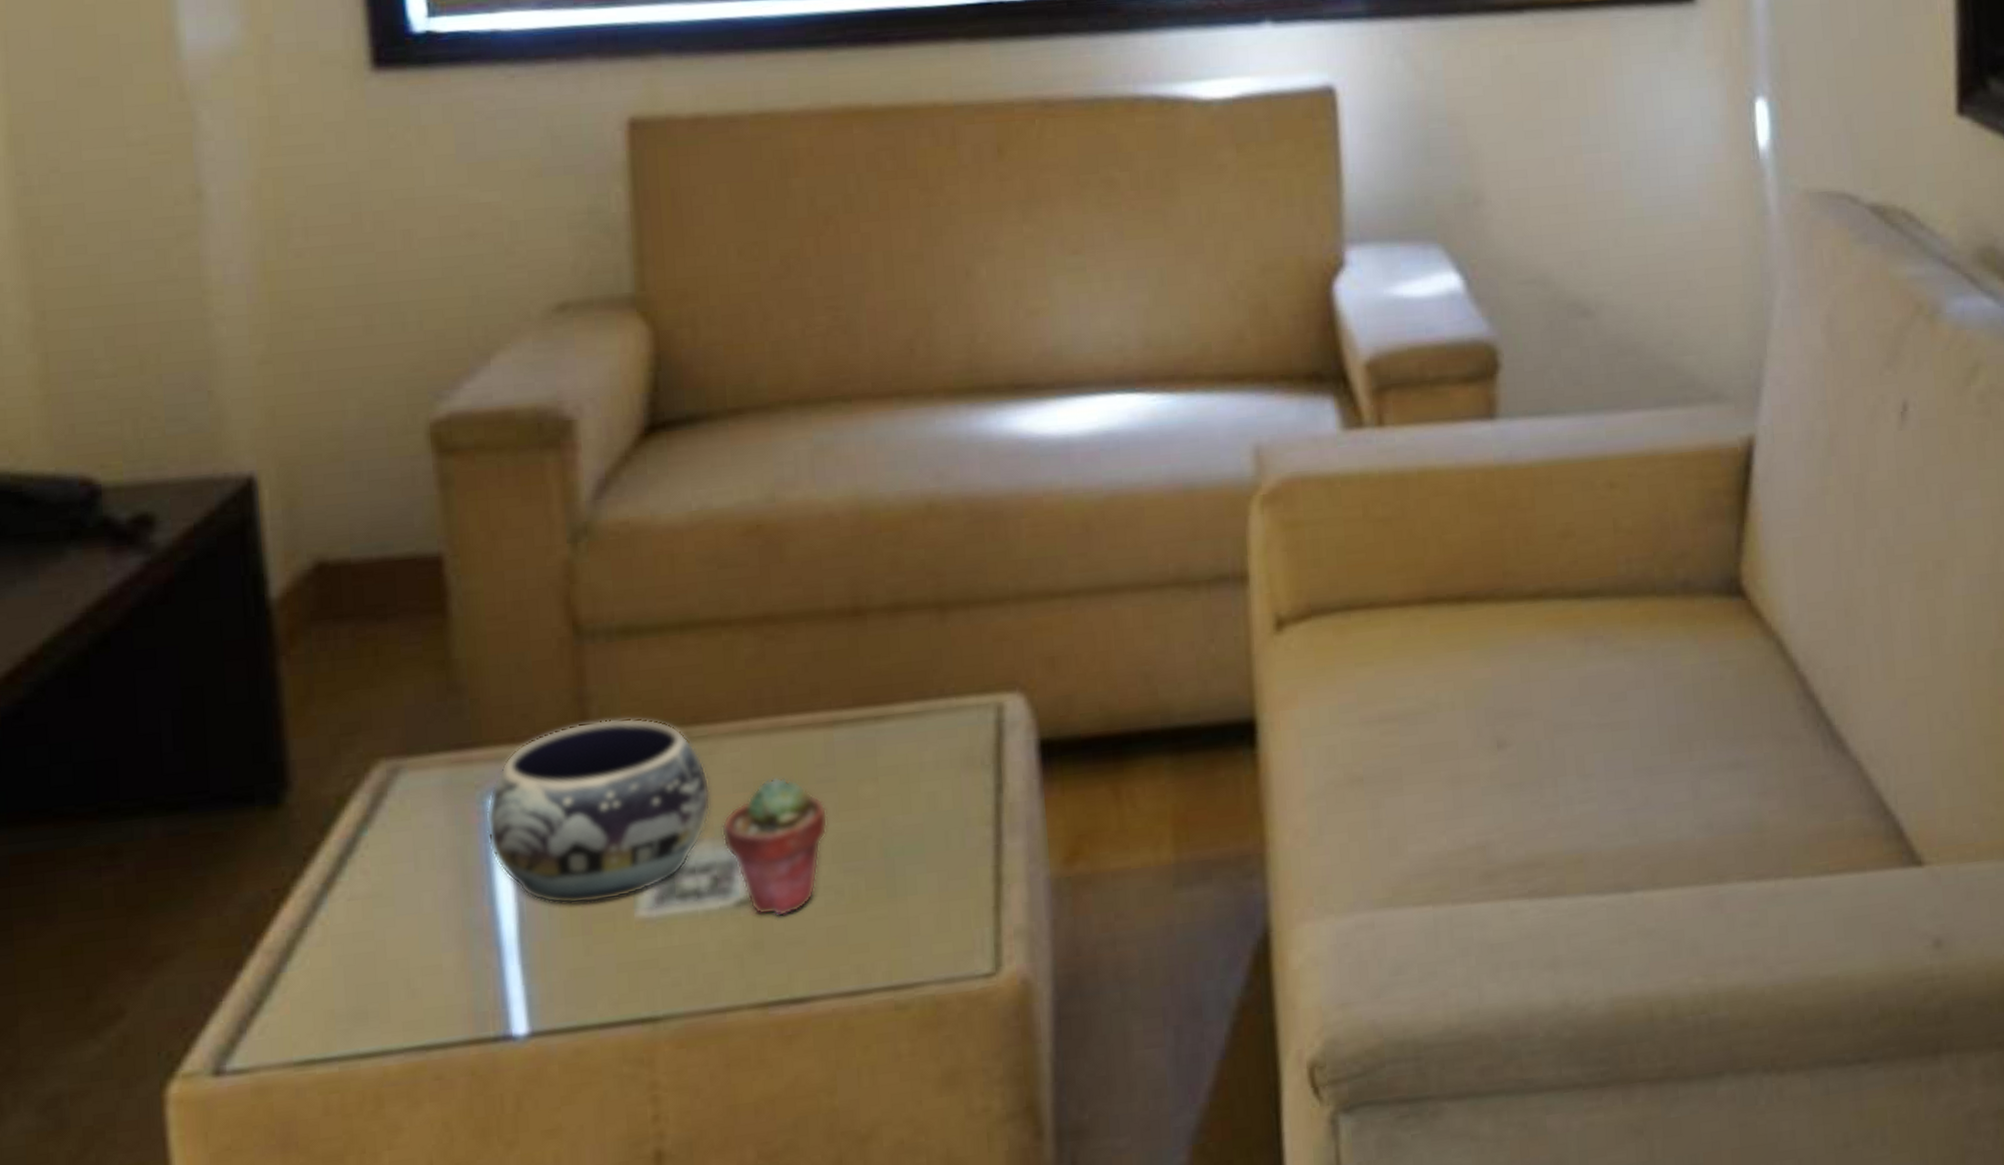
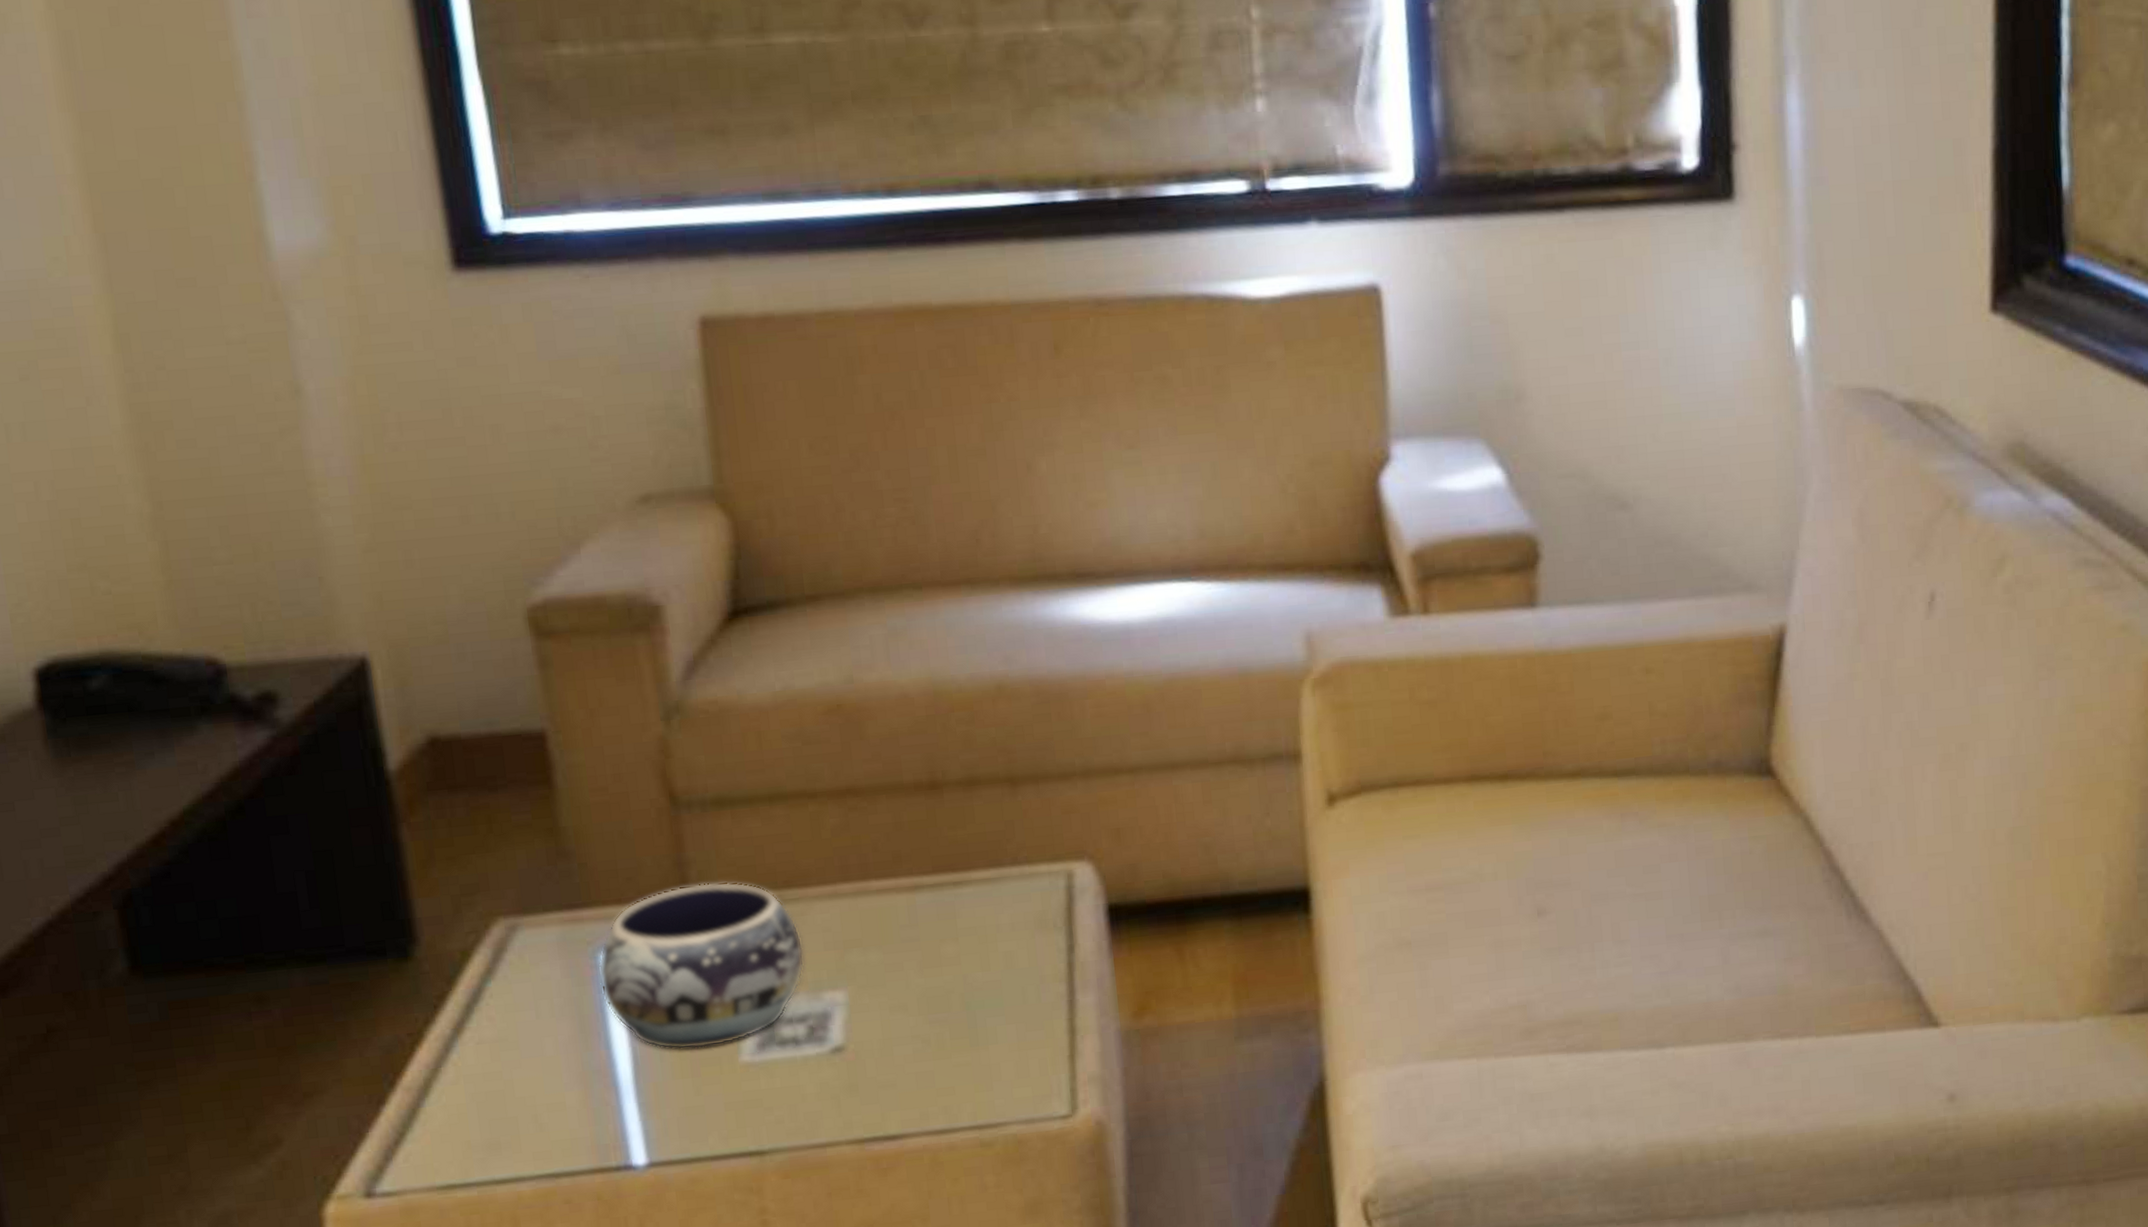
potted succulent: present [720,776,828,917] -> none [814,935,914,1063]

